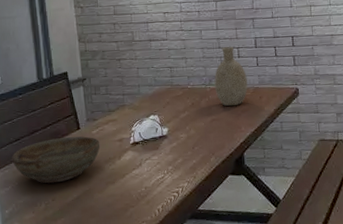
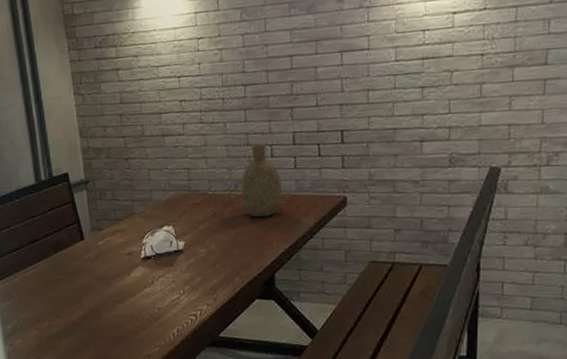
bowl: present [12,136,100,184] -> none [11,248,107,299]

